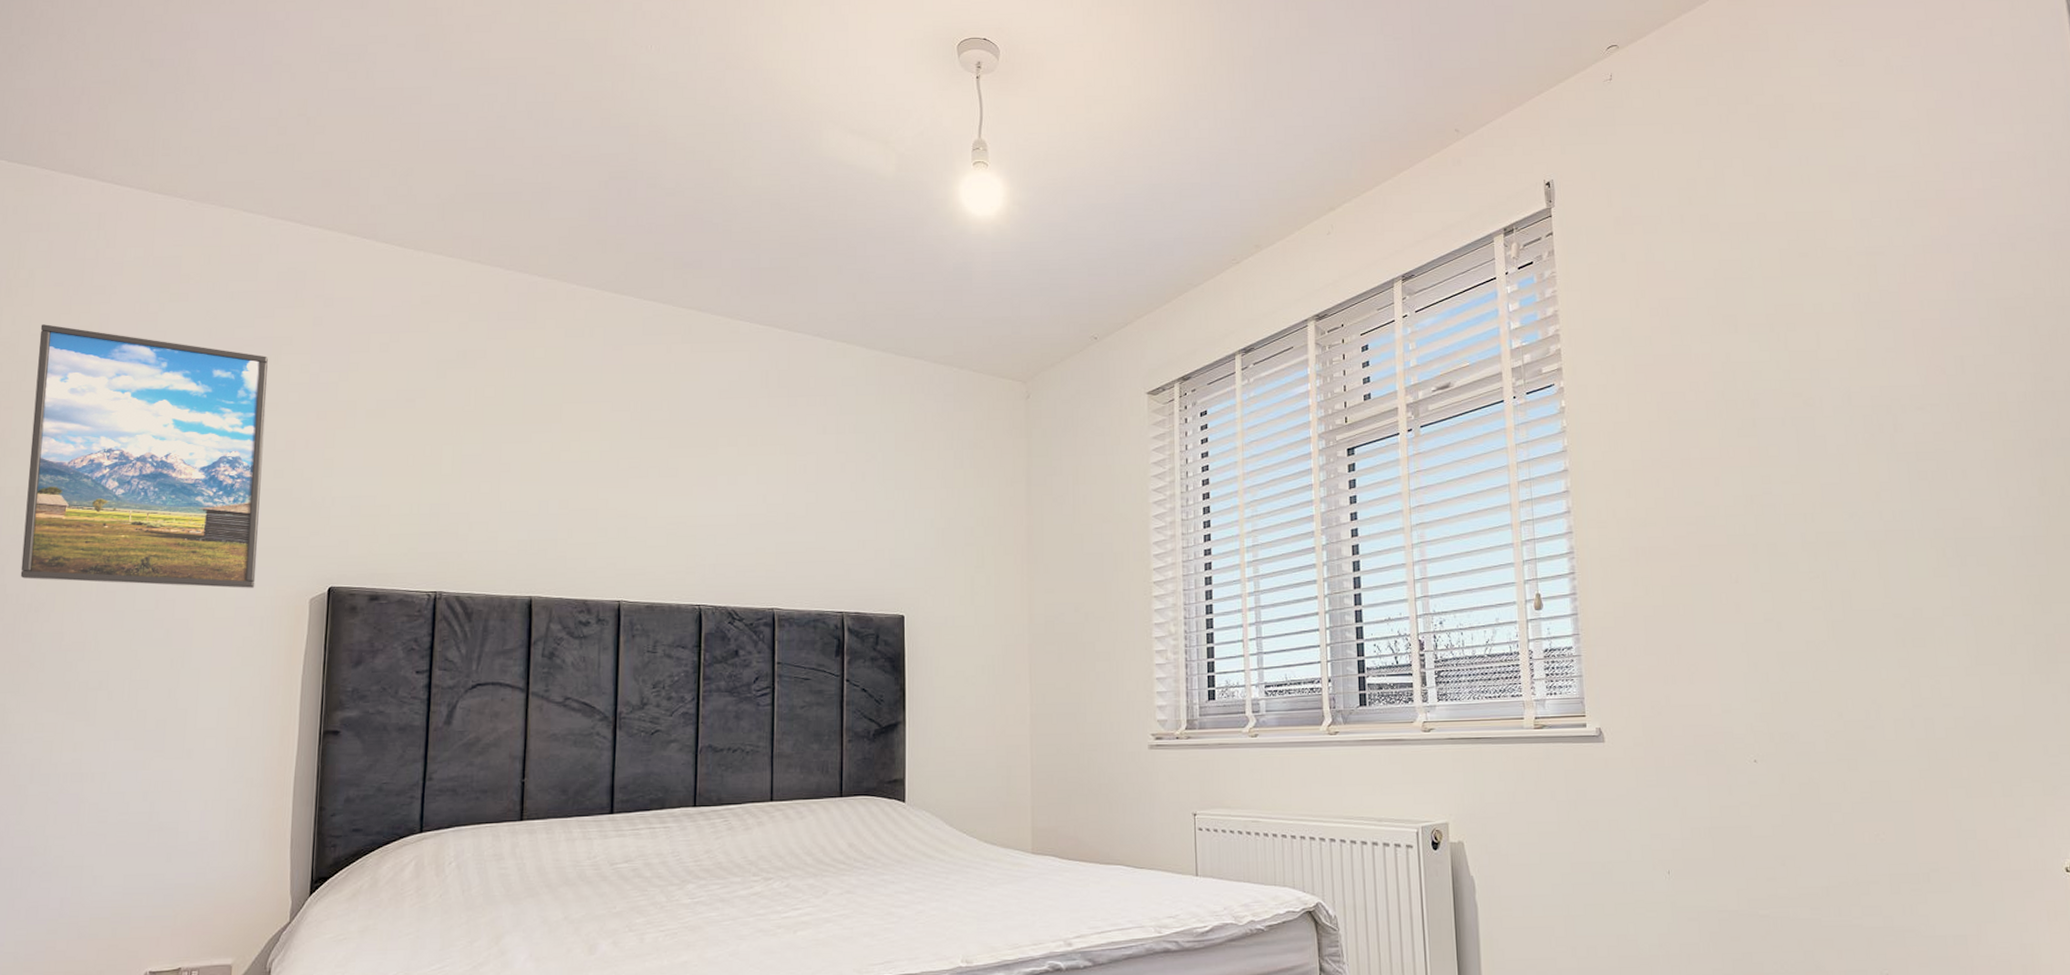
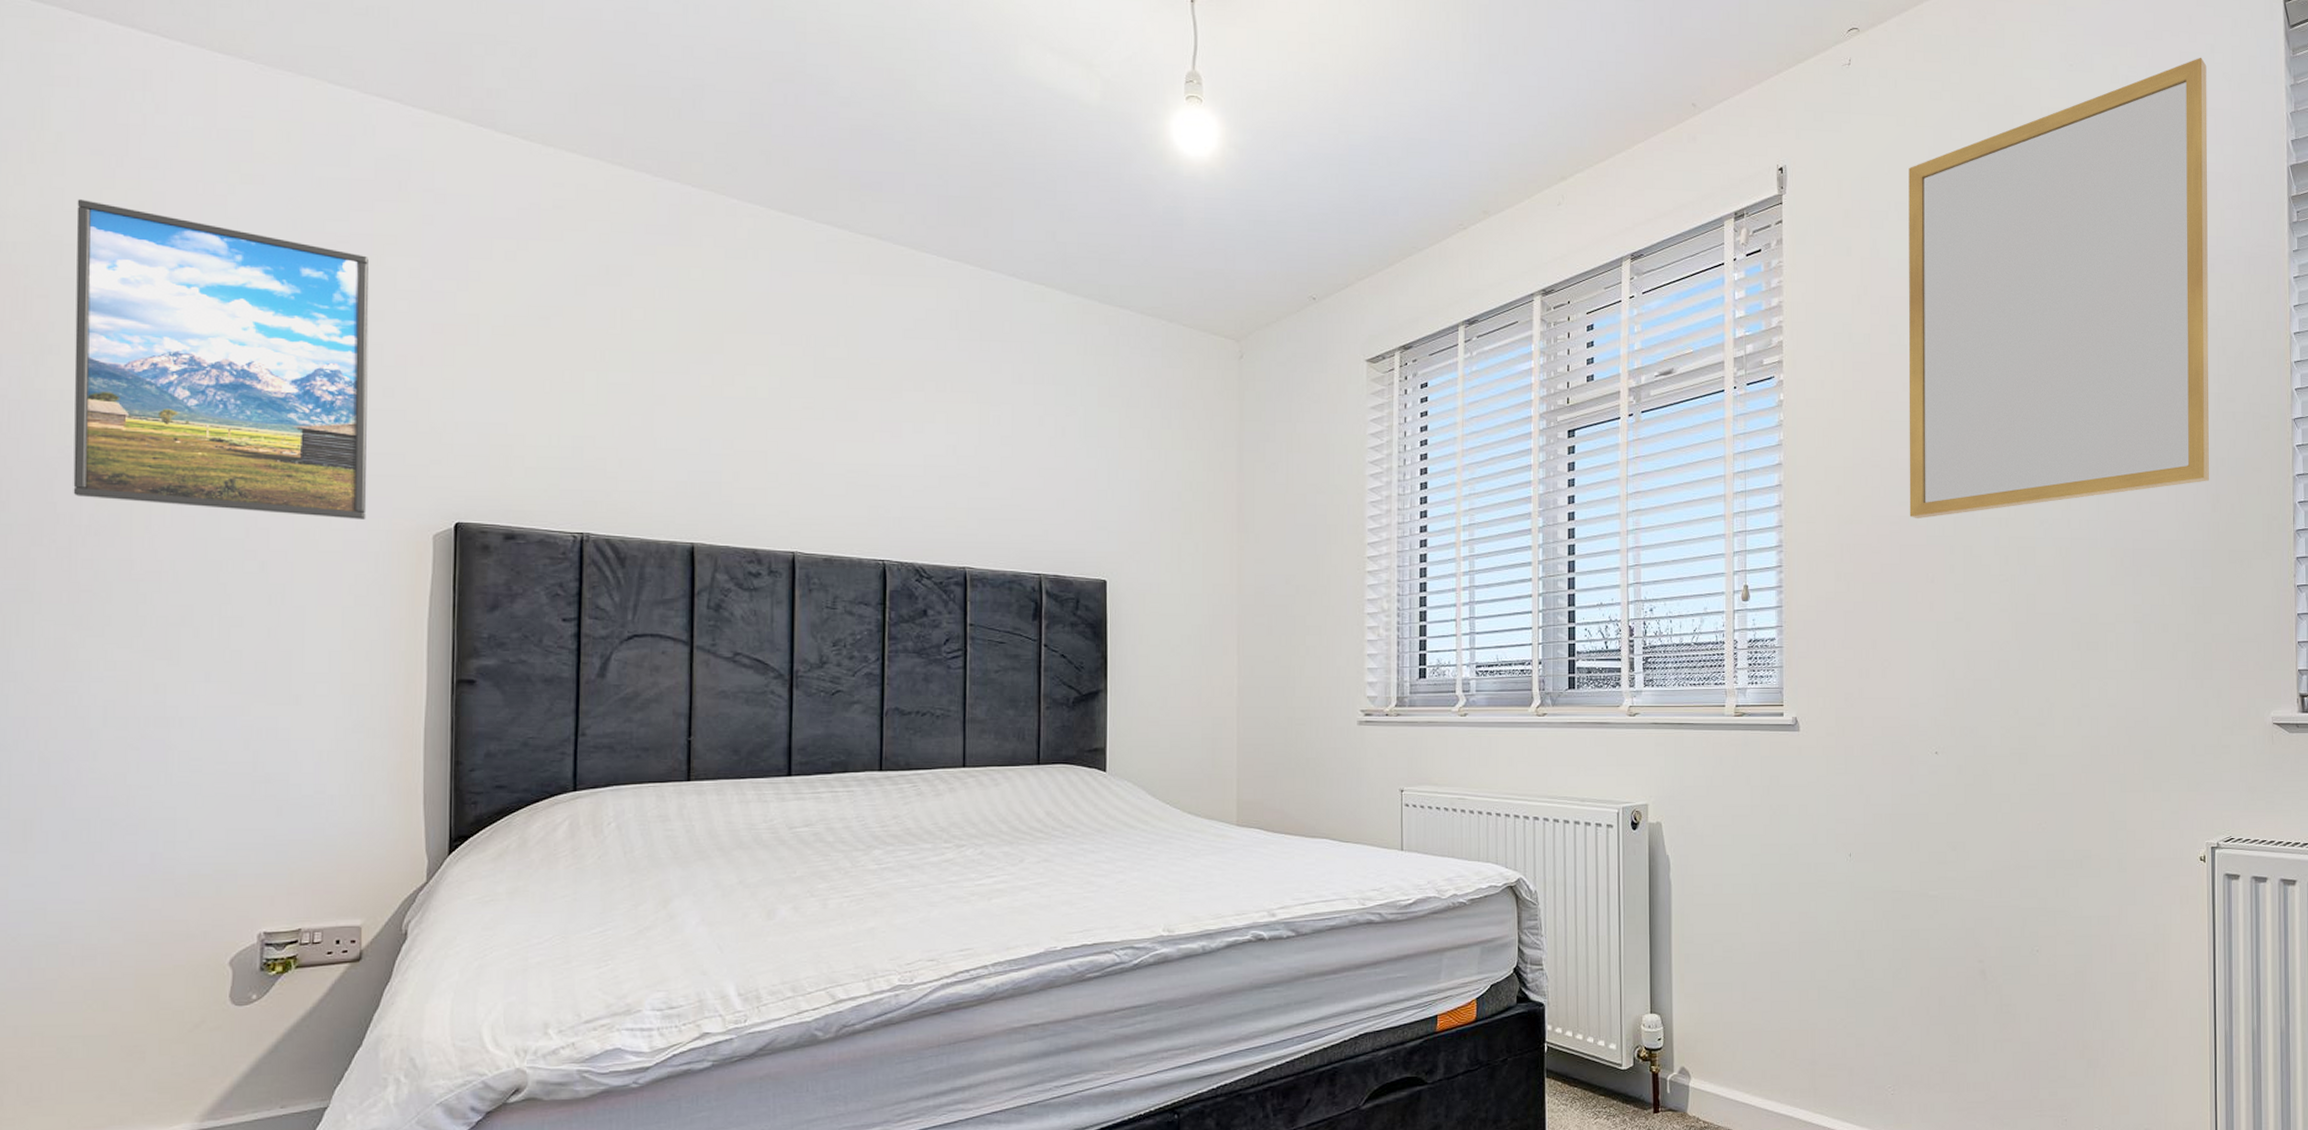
home mirror: none [1679,41,2033,518] -> present [1908,57,2209,518]

